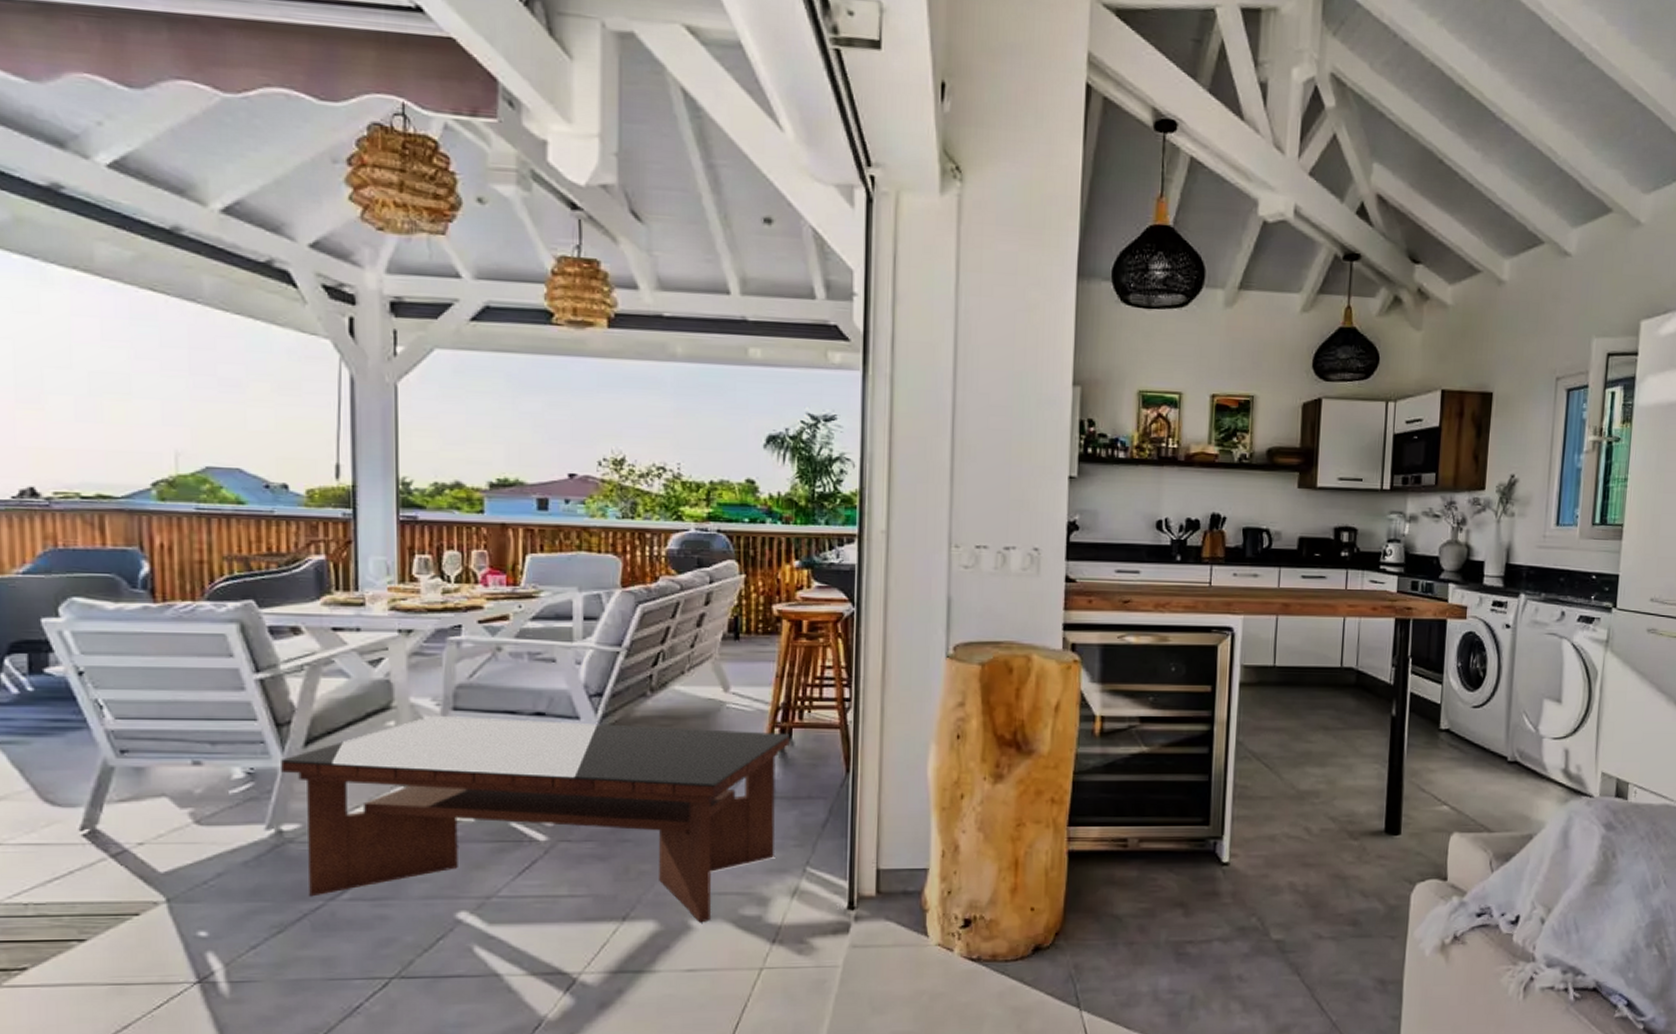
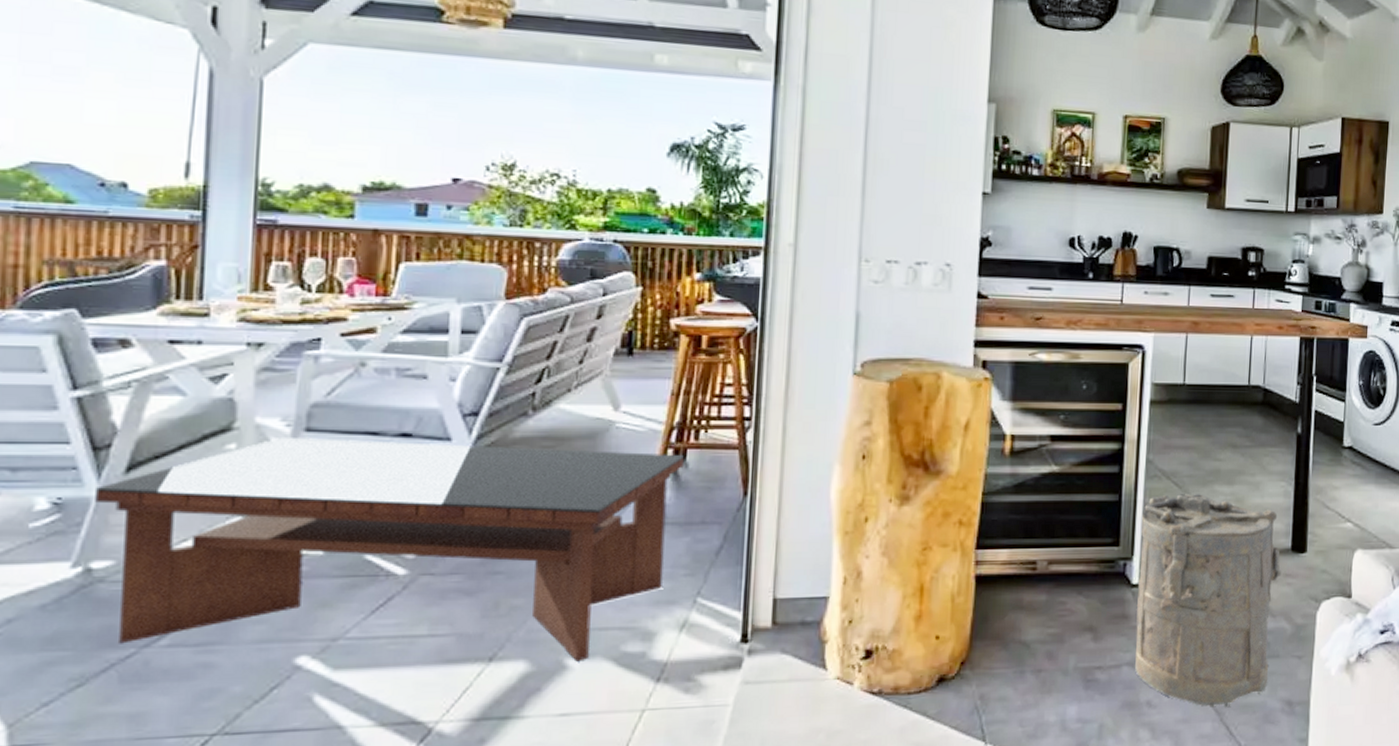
laundry hamper: none [1225,775,1375,984] -> present [1134,494,1282,708]

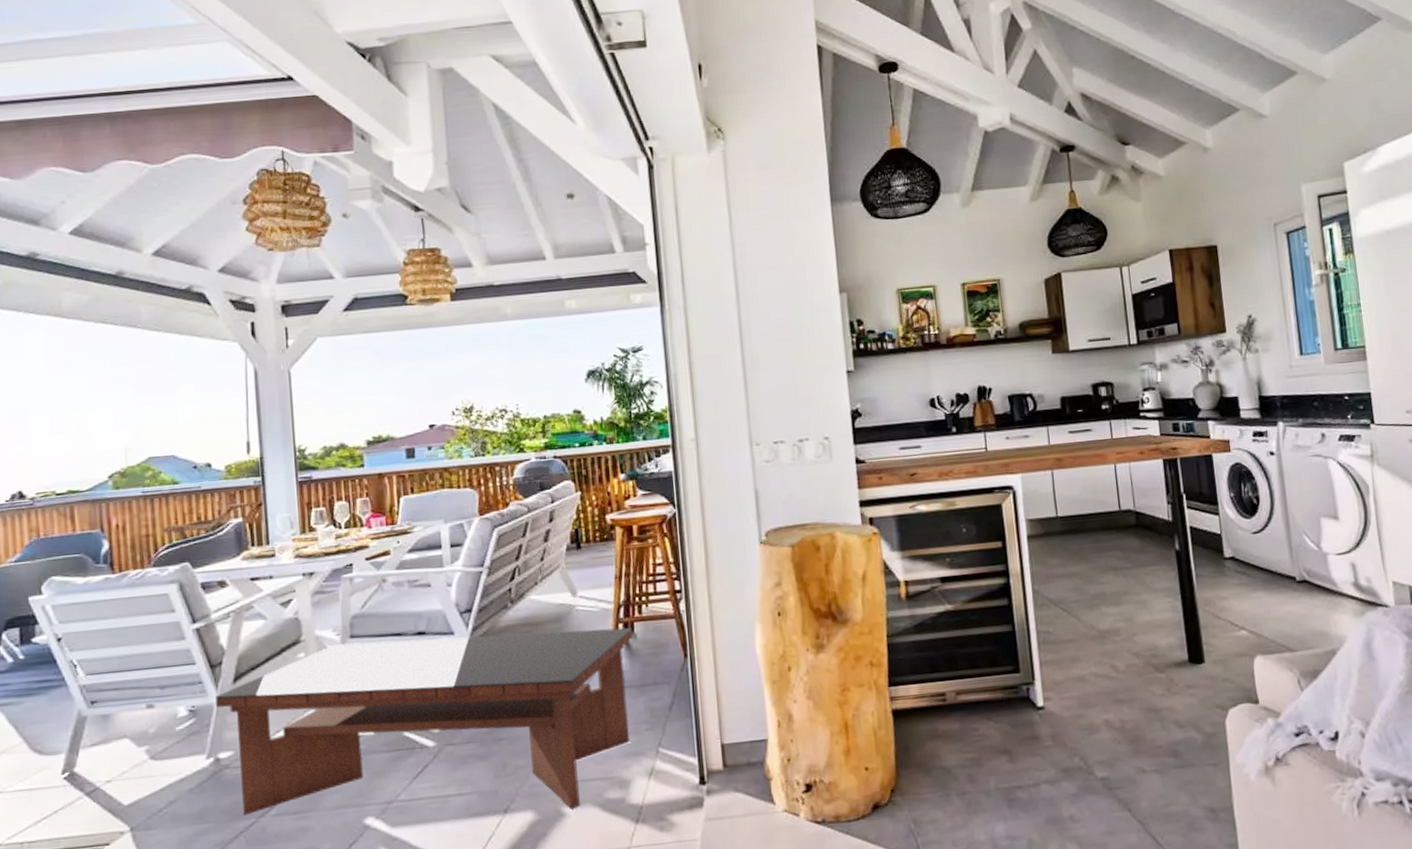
laundry hamper: present [1134,494,1282,708] -> none [1037,617,1186,819]

